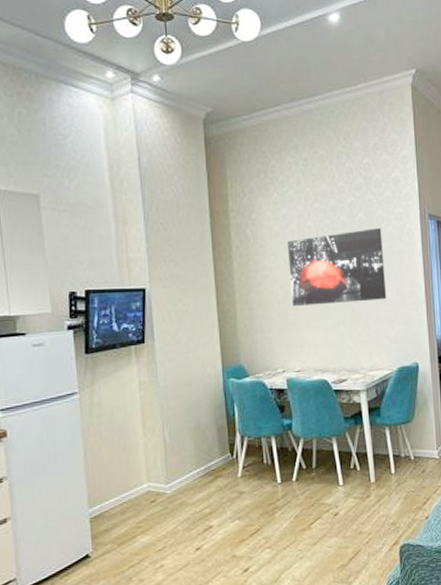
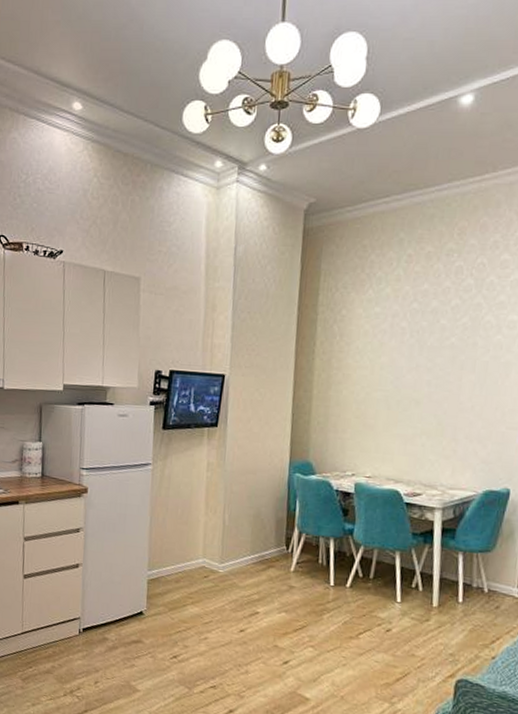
wall art: present [287,228,387,307] -> none [372,335,488,415]

